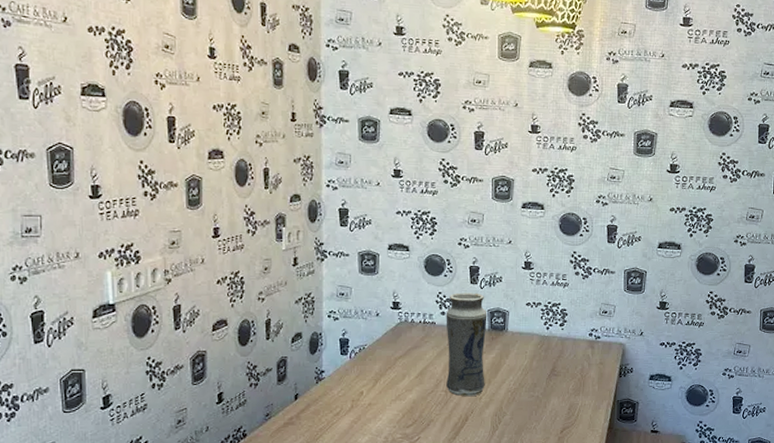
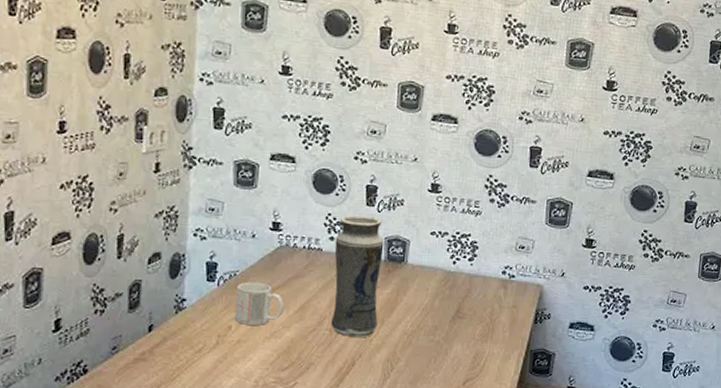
mug: none [365,353,405,390] -> present [234,282,284,325]

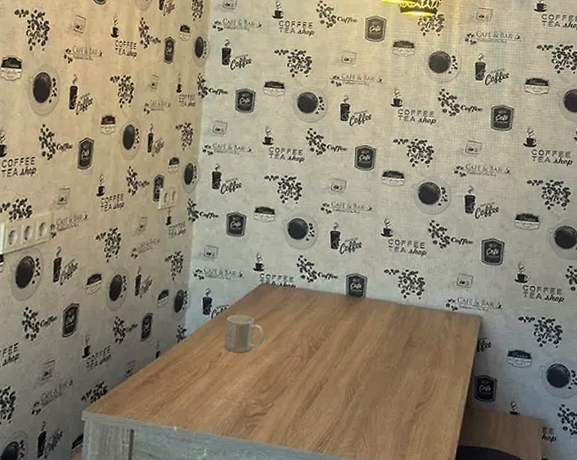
vase: present [331,215,384,338] -> none [302,256,346,364]

